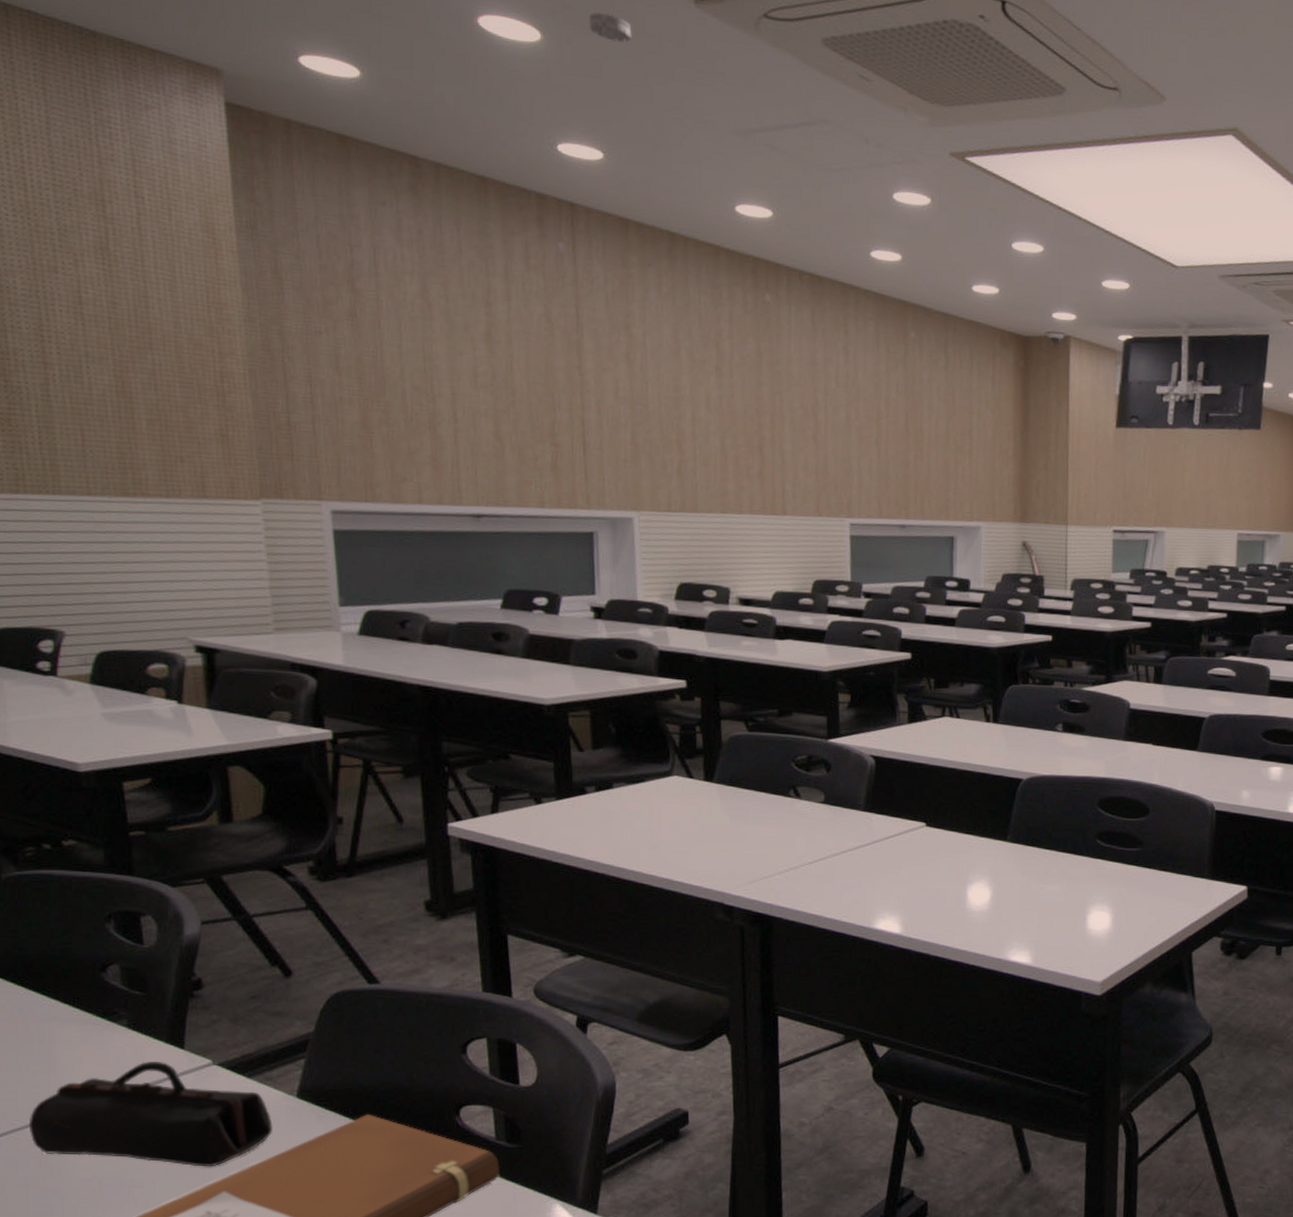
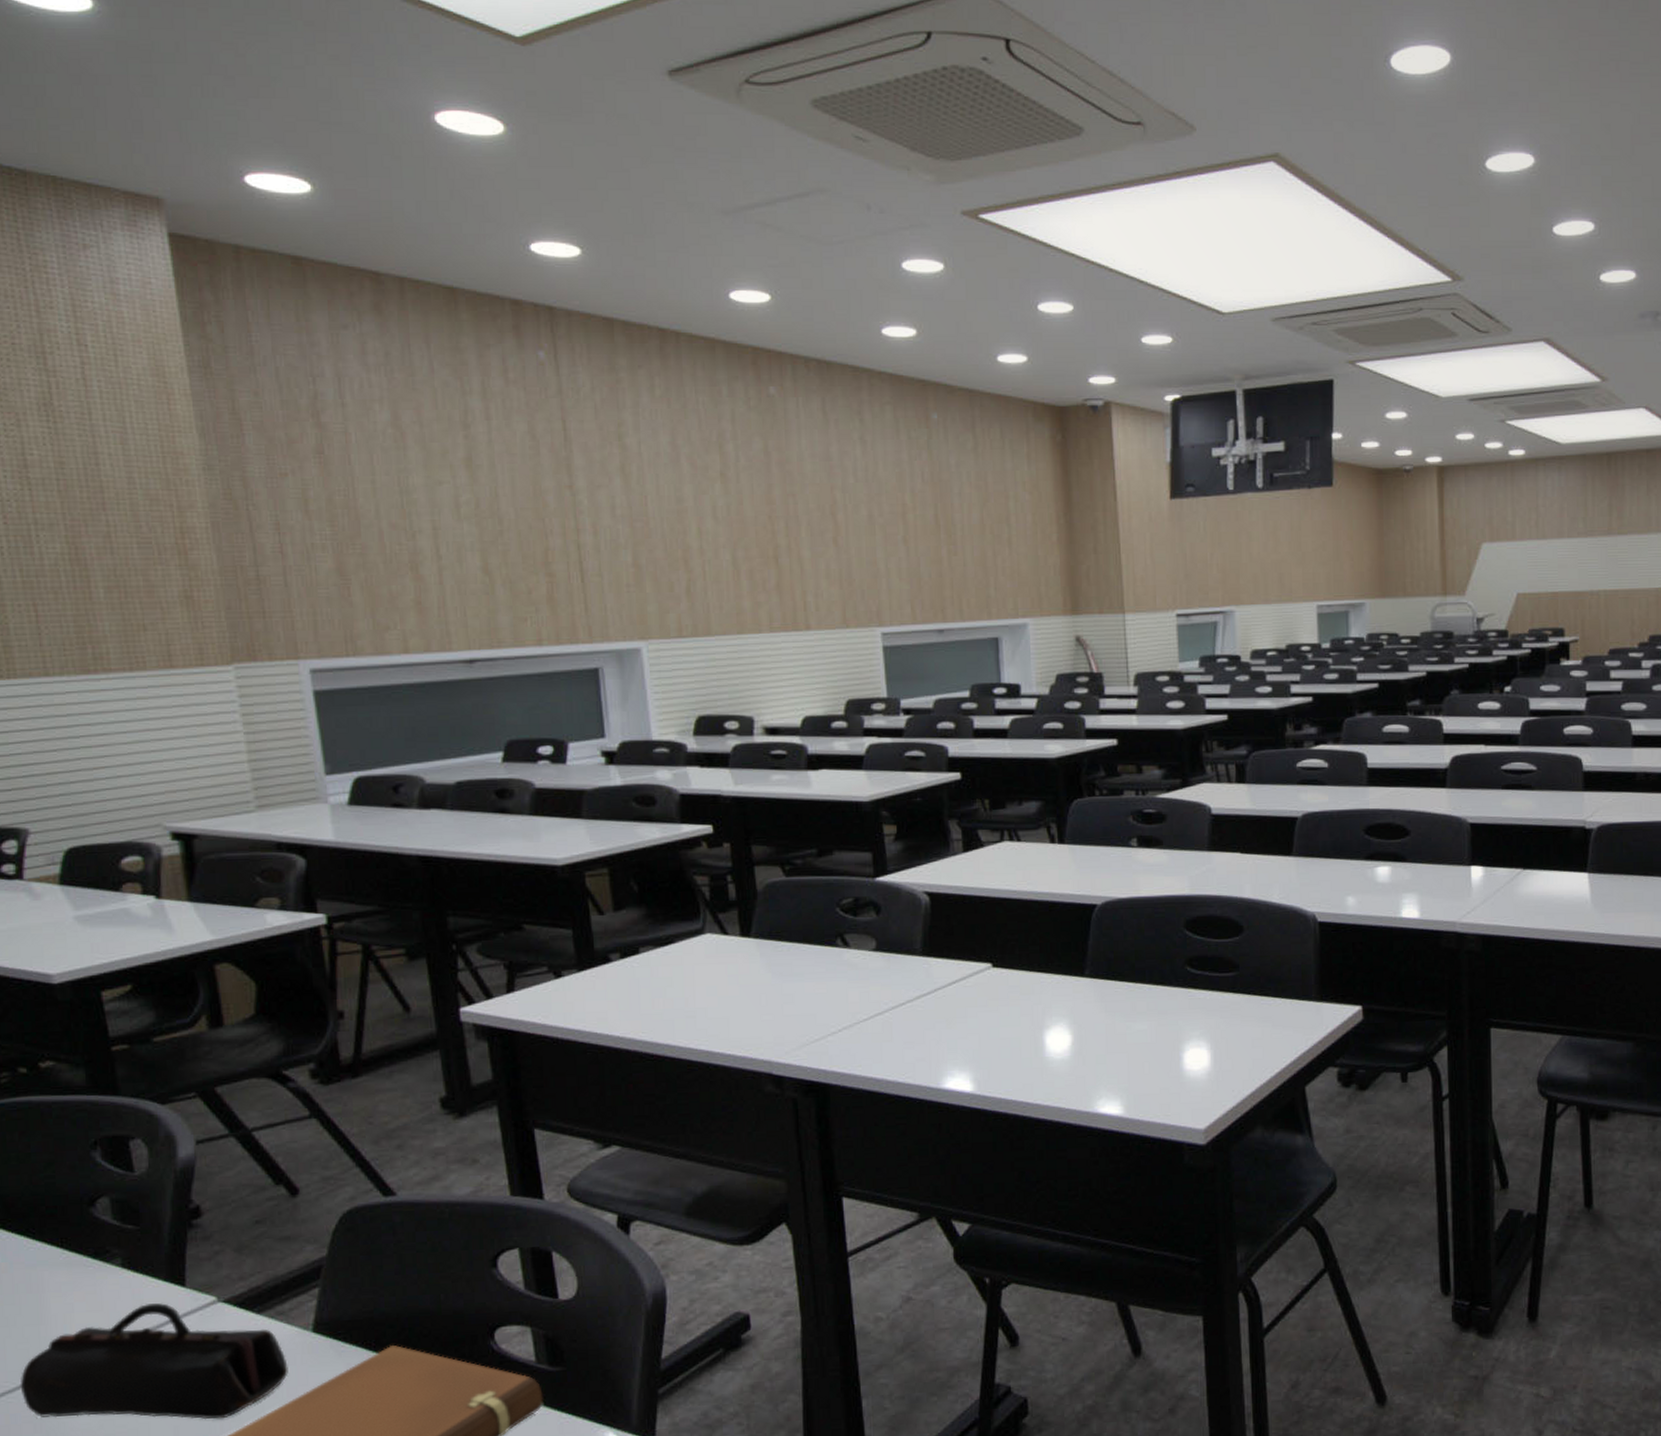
smoke detector: present [588,12,632,43] -> none [554,95,603,127]

